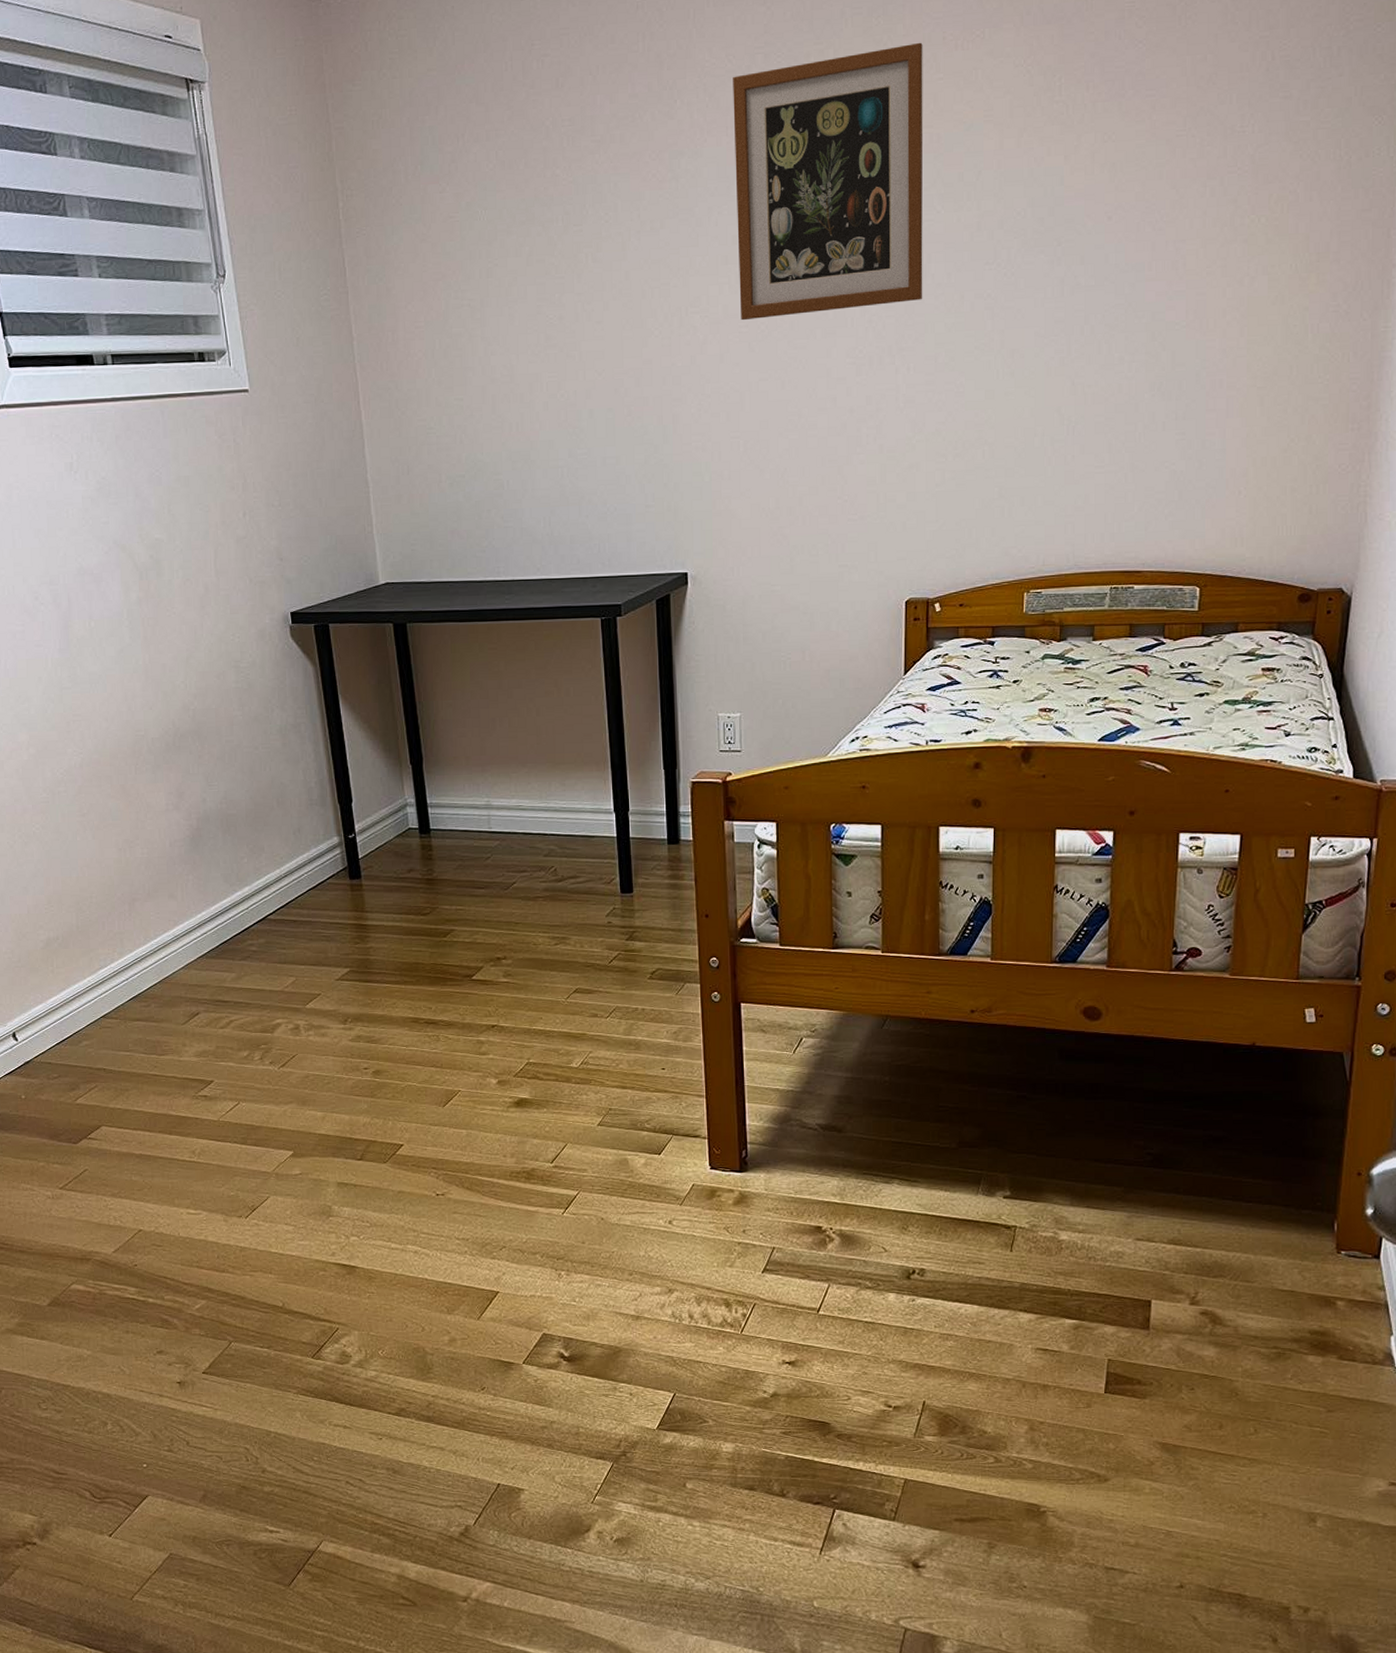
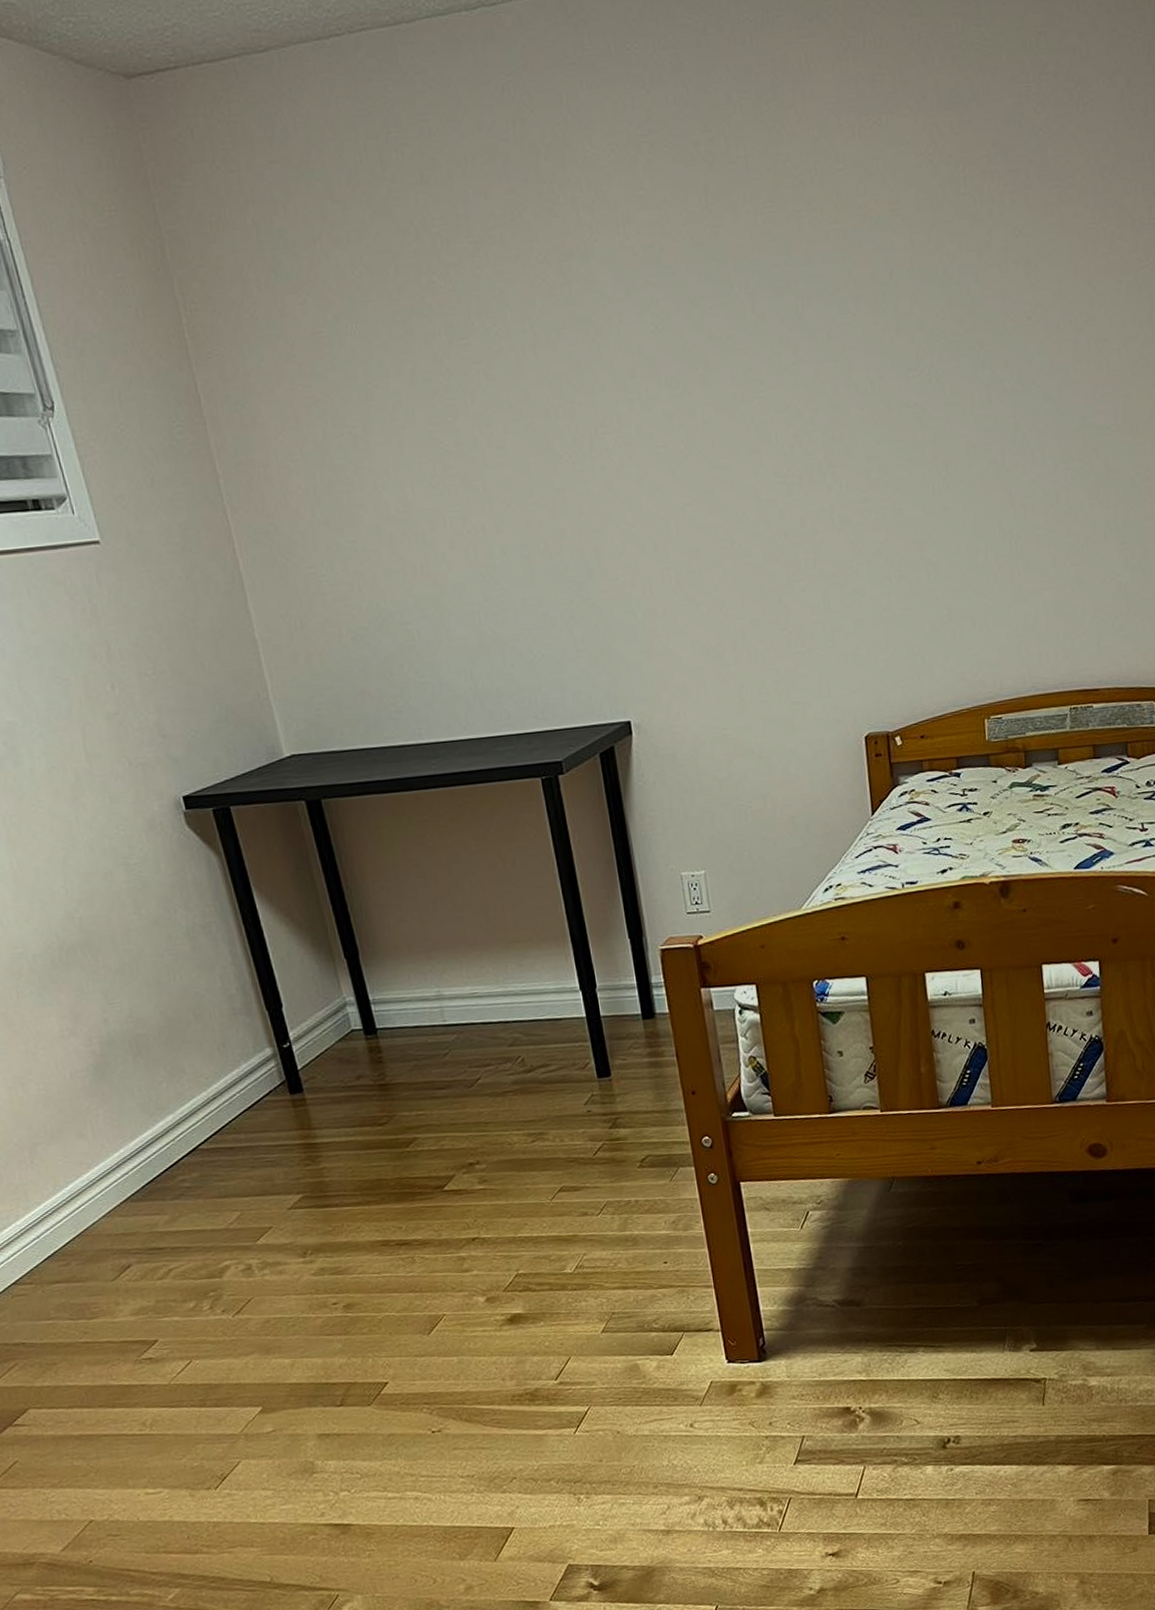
wall art: present [733,42,923,321] -> none [618,129,848,440]

